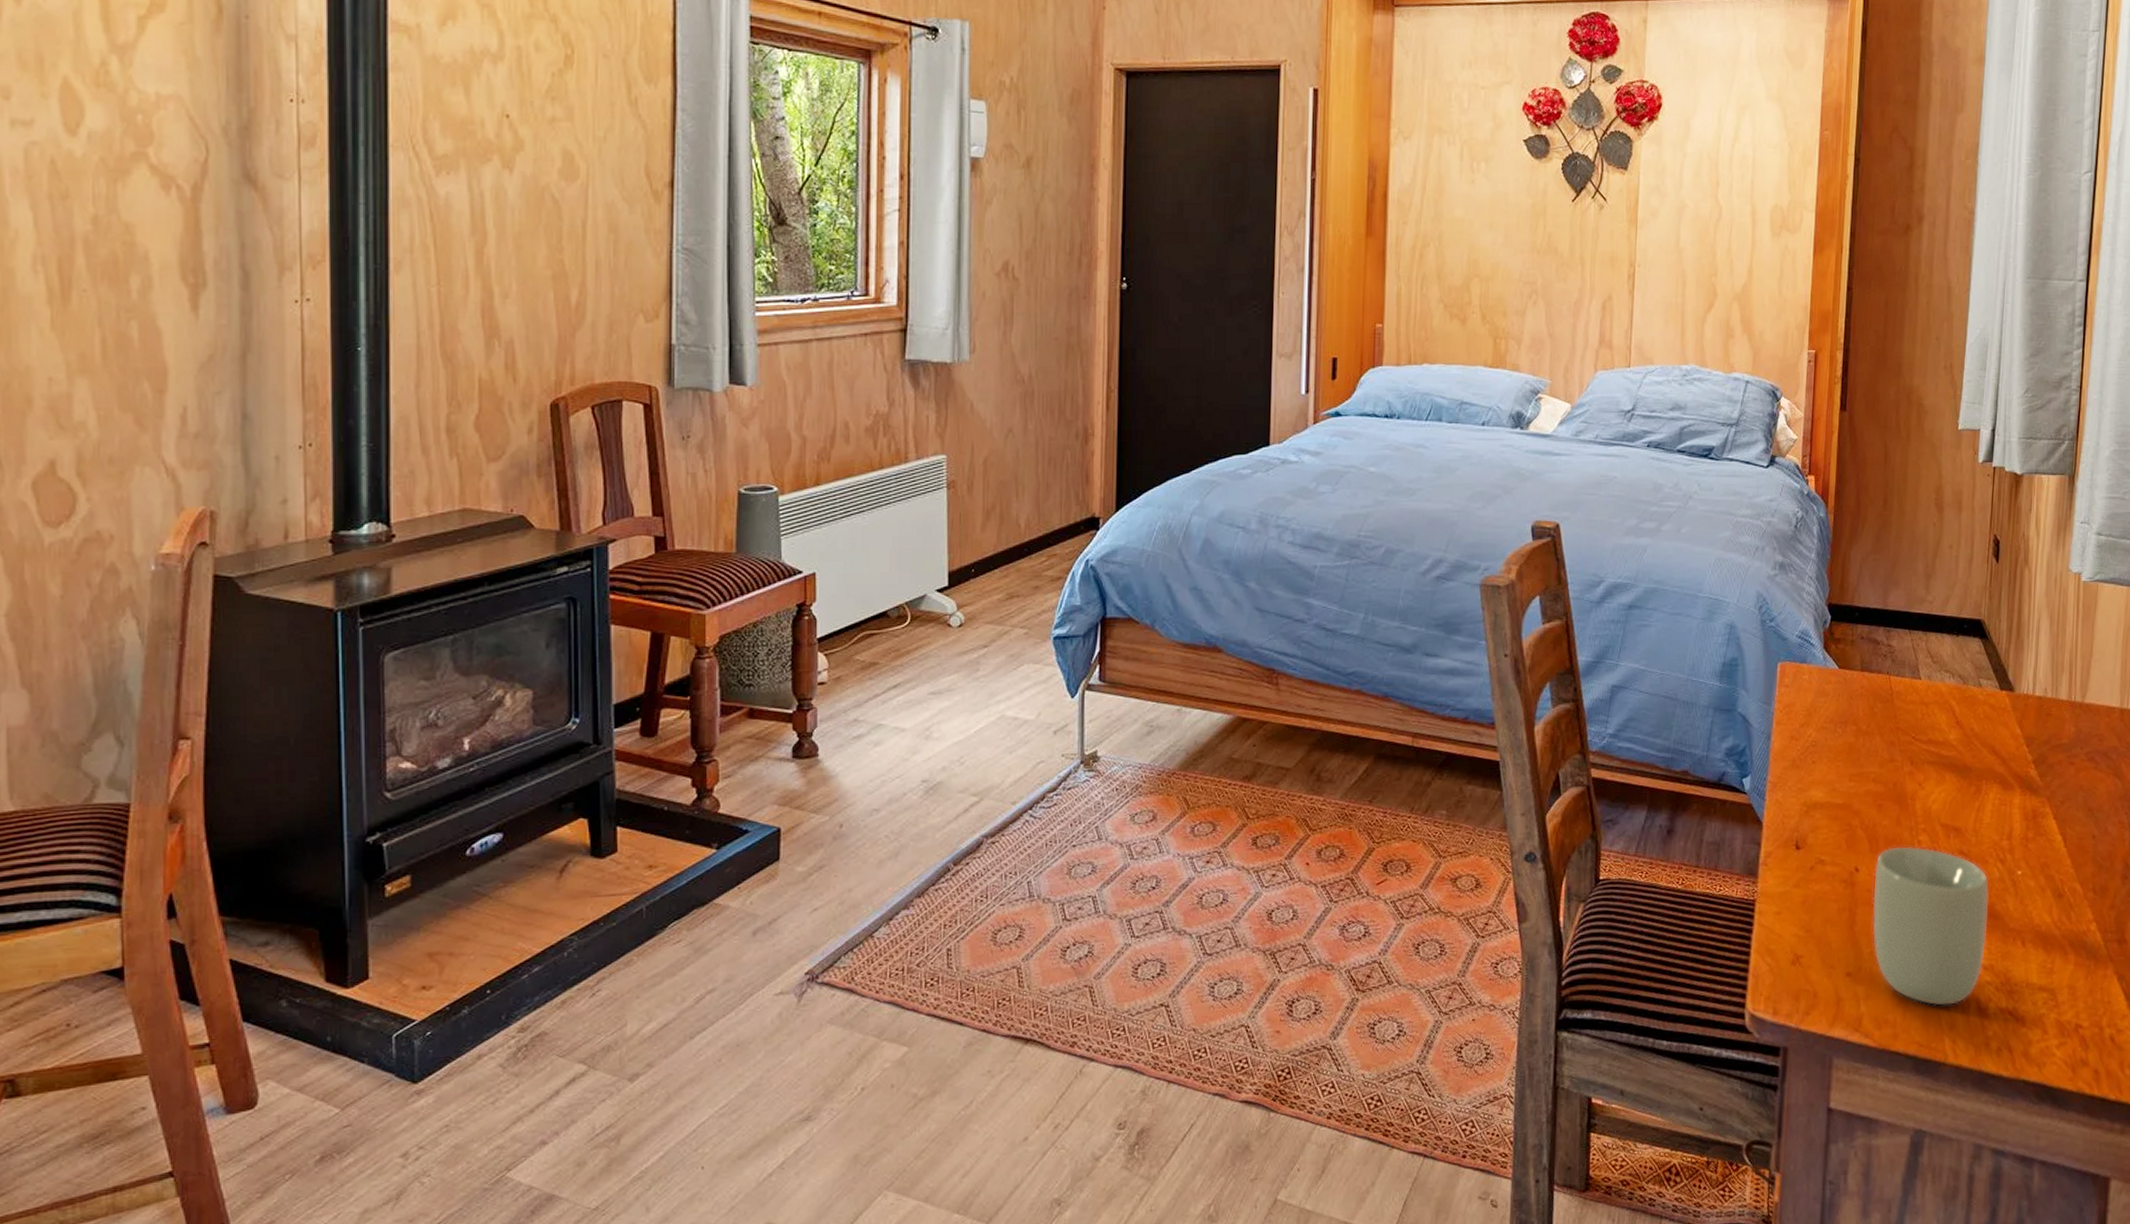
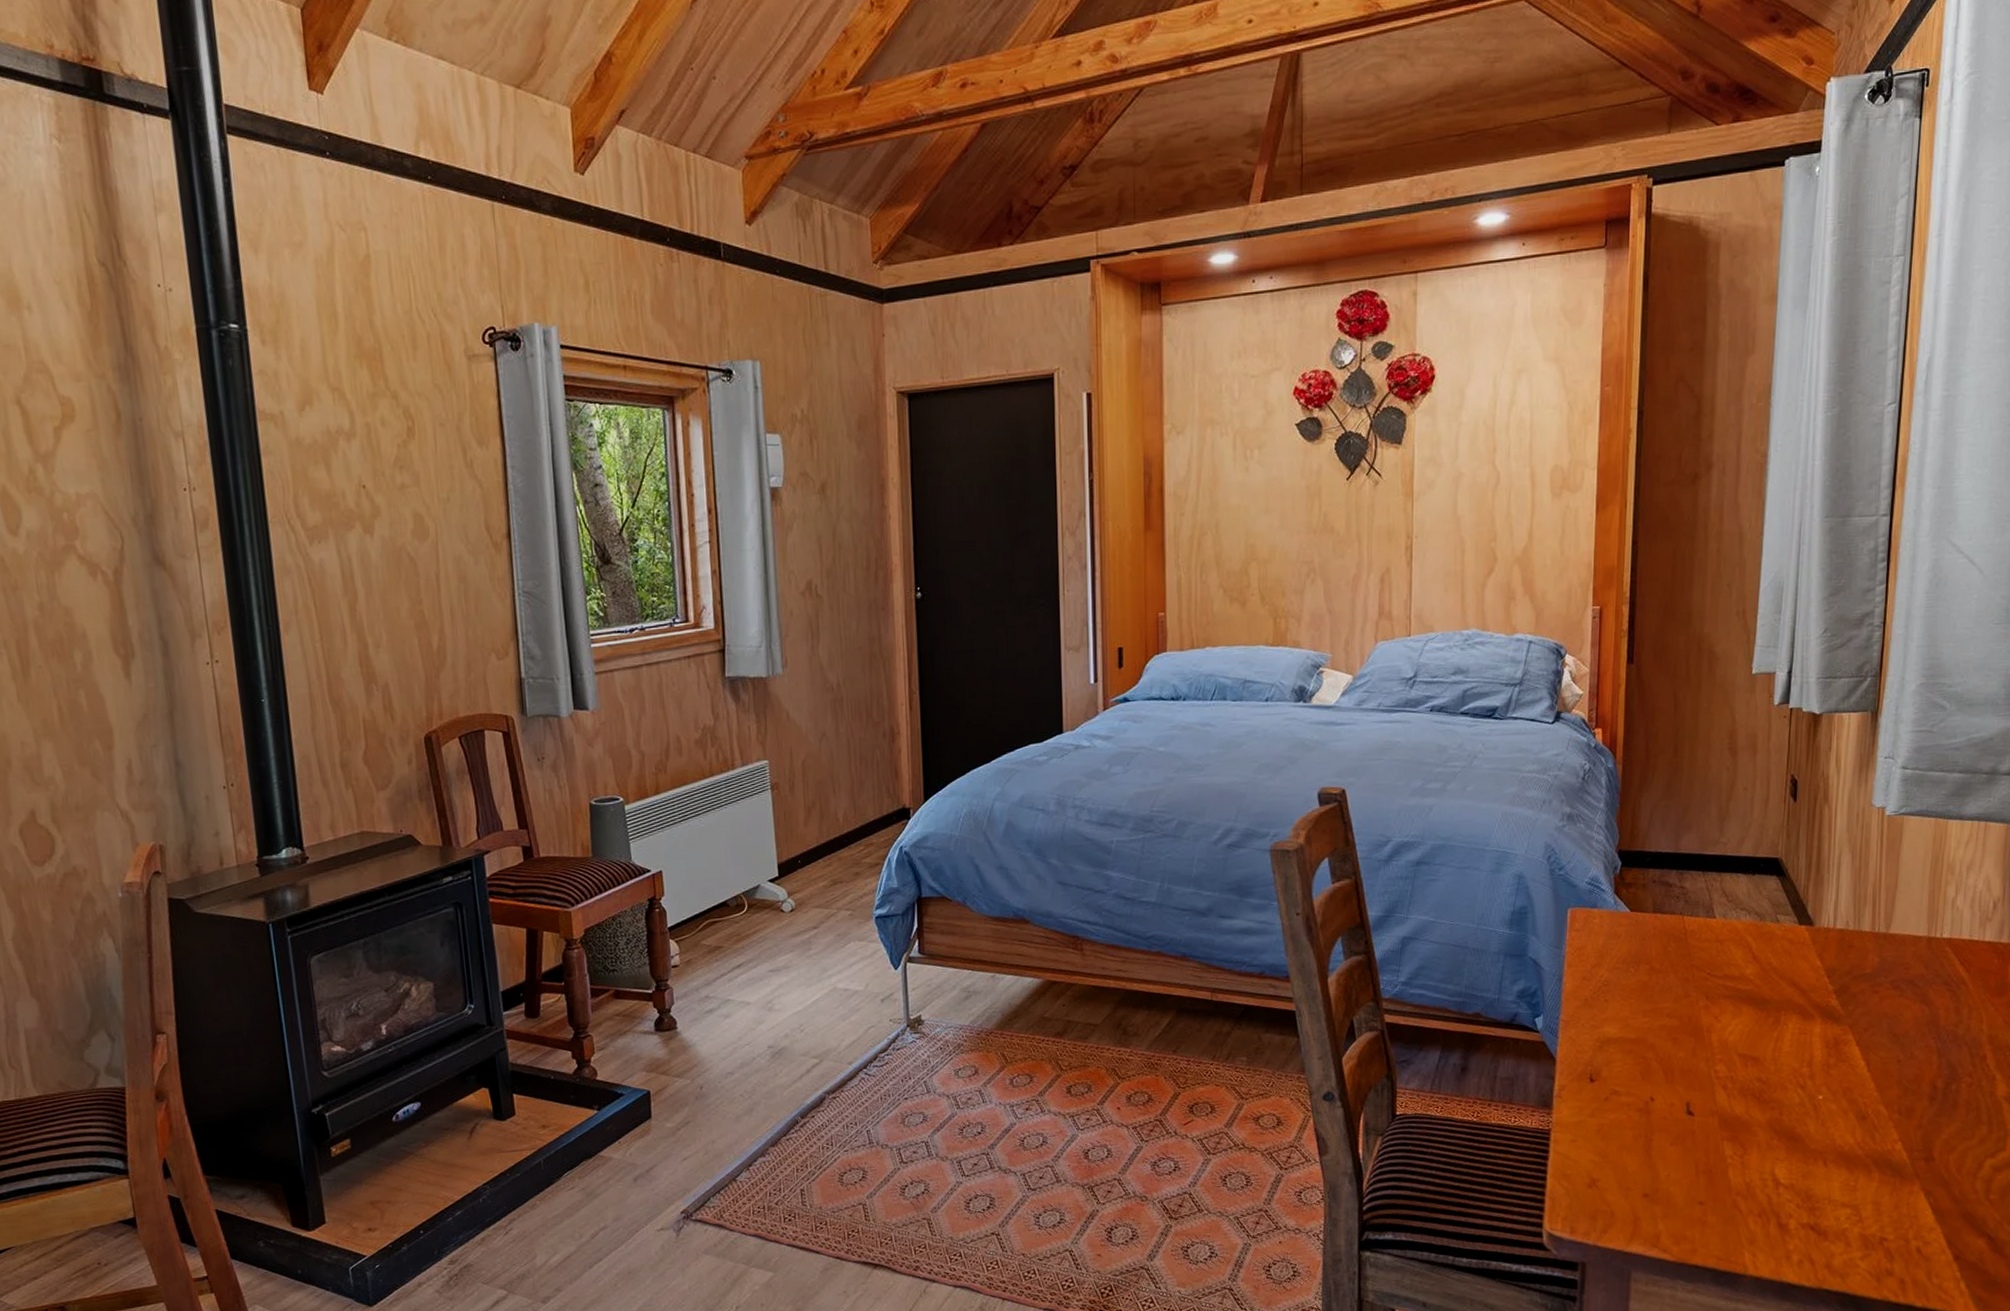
cup: present [1872,846,1989,1006] -> none [1669,1075,1788,1223]

